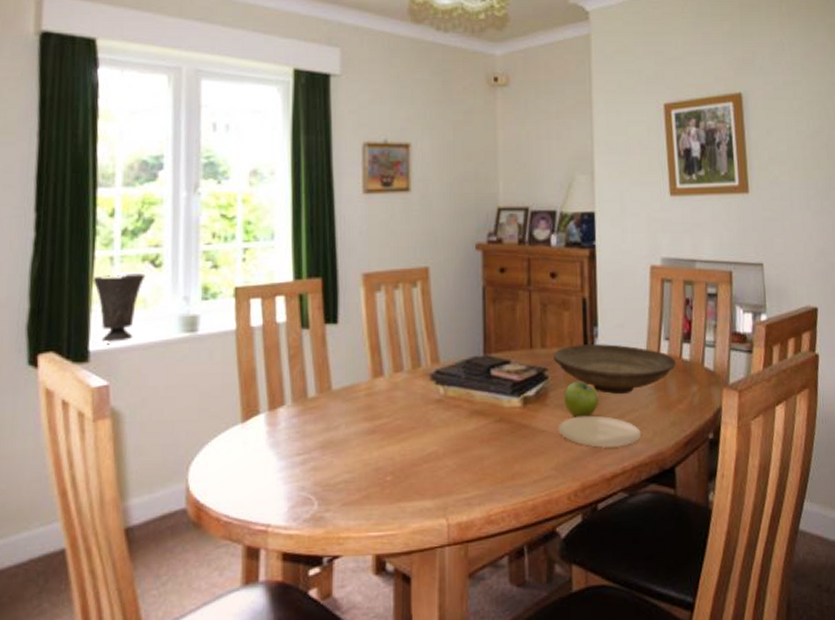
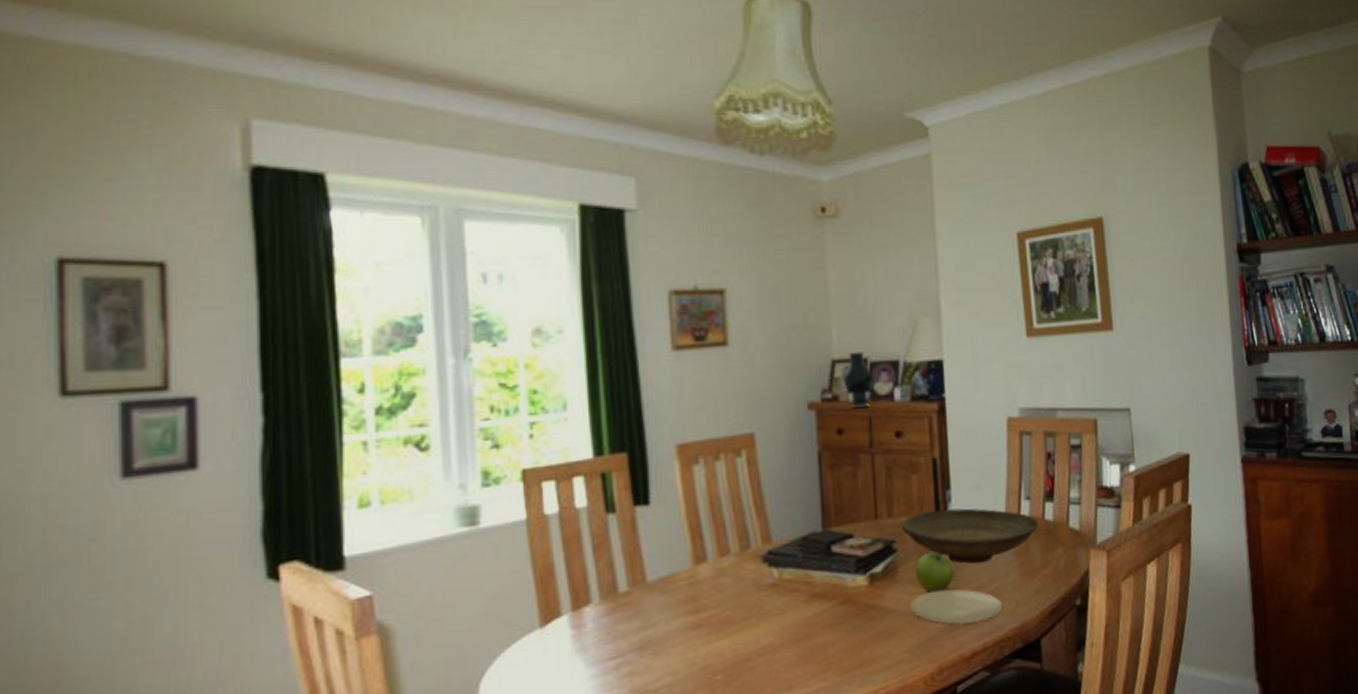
vase: present [93,273,146,342] -> none [342,459,410,545]
vase: none [507,202,533,251] -> present [843,351,873,409]

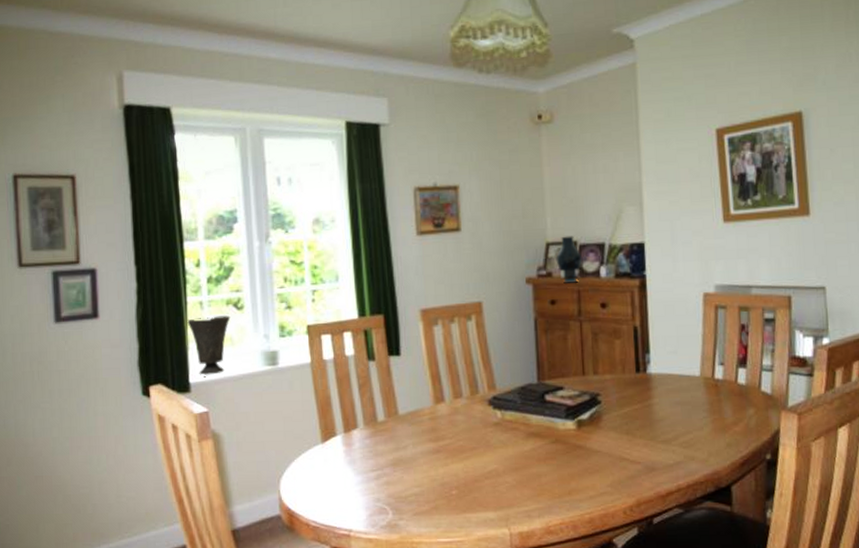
vase: none [342,459,410,545] -> present [187,315,231,375]
decorative bowl: present [902,508,1038,564] -> none [606,370,731,418]
plate: present [910,589,1002,624] -> none [612,437,696,467]
fruit: present [915,551,954,592] -> none [617,405,652,439]

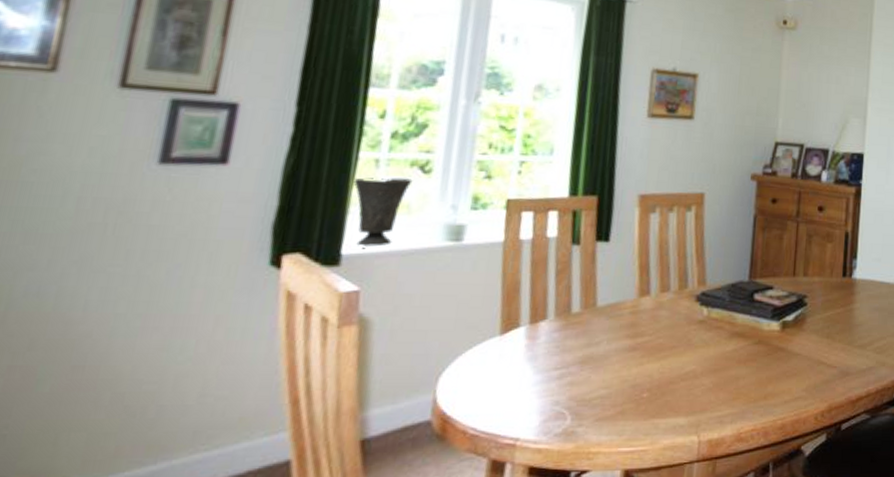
vase: present [555,235,582,283] -> none [782,138,807,184]

